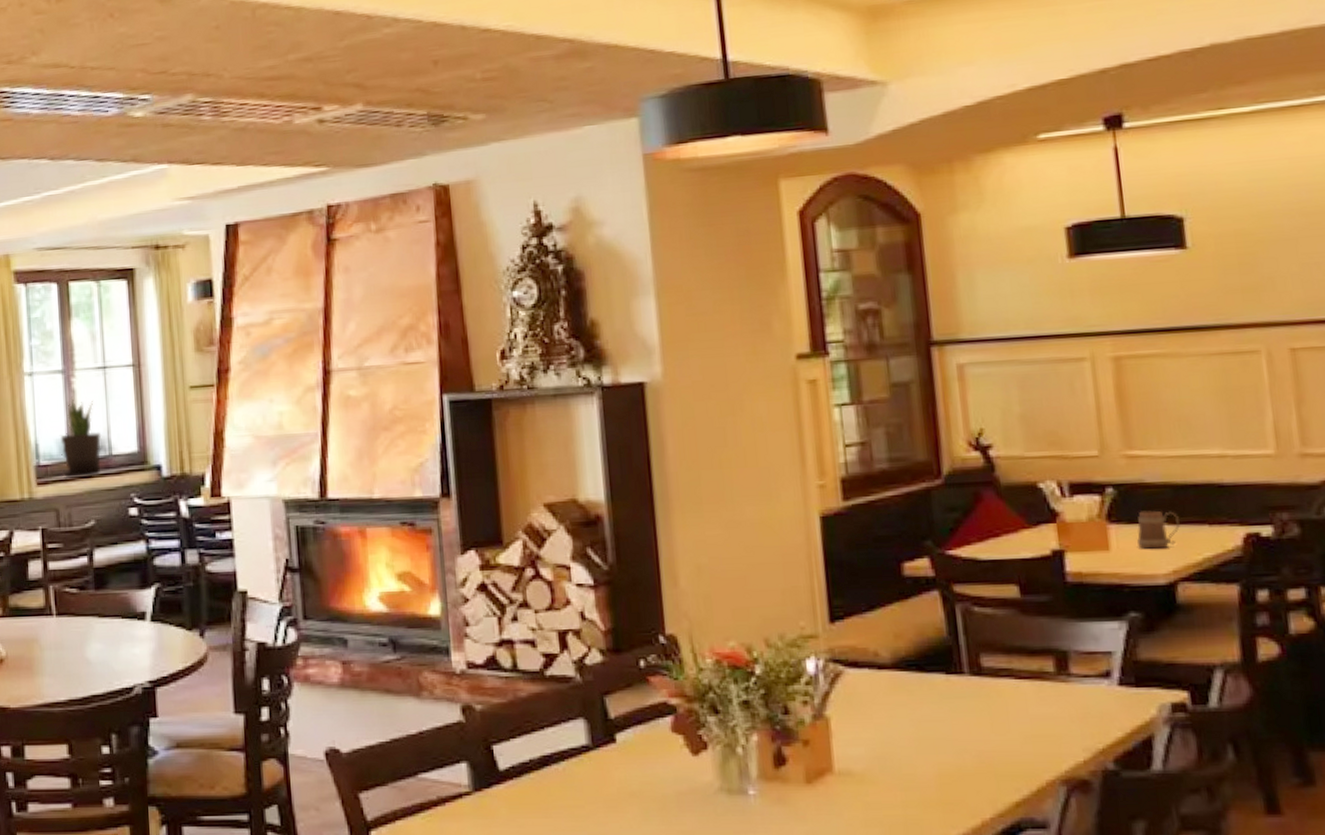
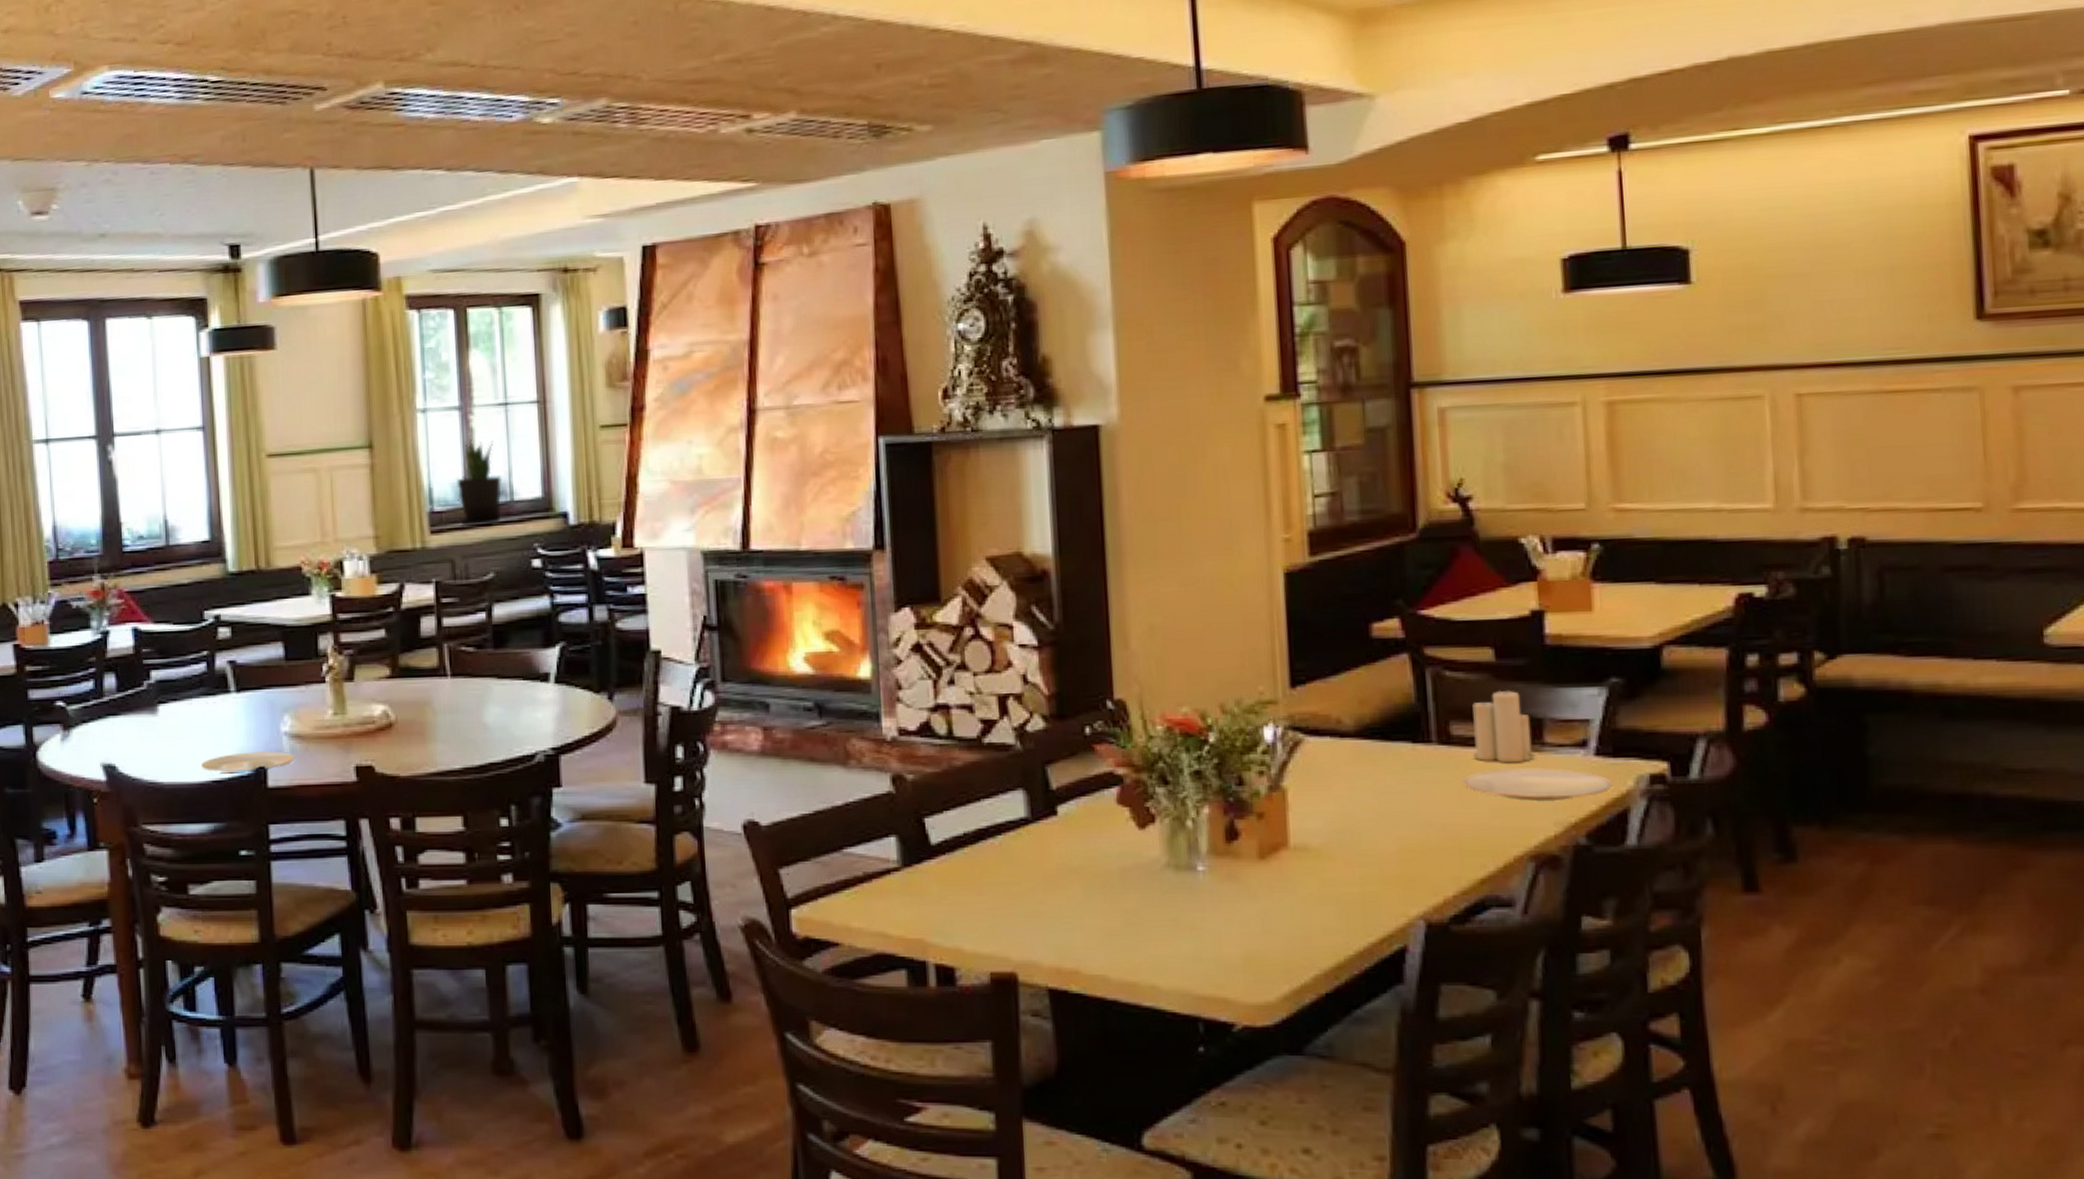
plate: none [993,698,1137,728] -> present [1461,768,1614,801]
candle: none [1001,623,1063,693] -> present [1472,688,1536,763]
beer mug: present [1137,510,1180,550] -> none [1622,568,1668,611]

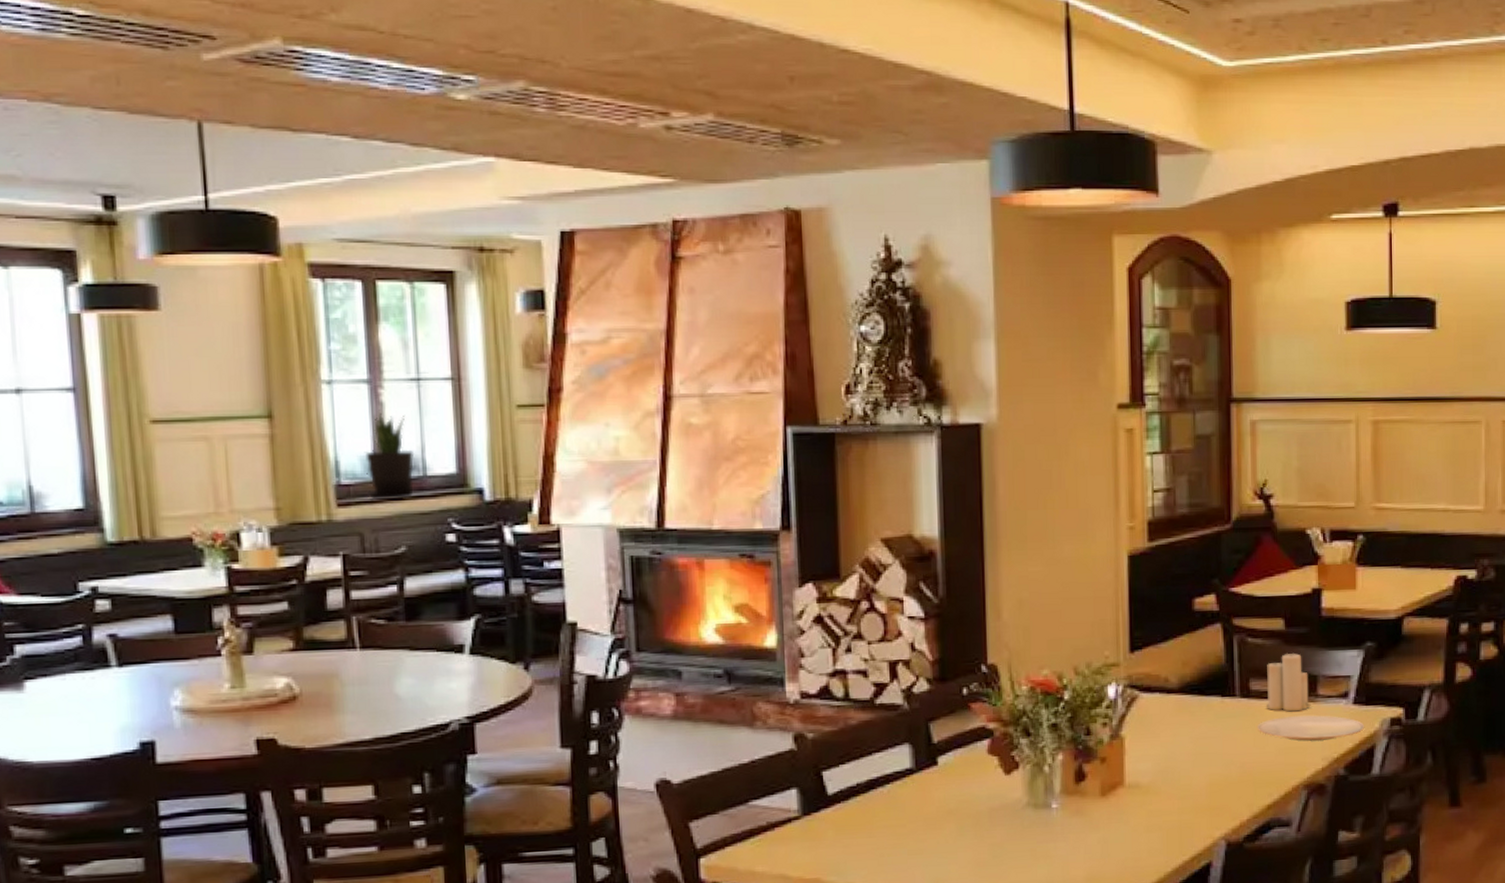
plate: present [201,751,295,774] -> none [78,726,187,751]

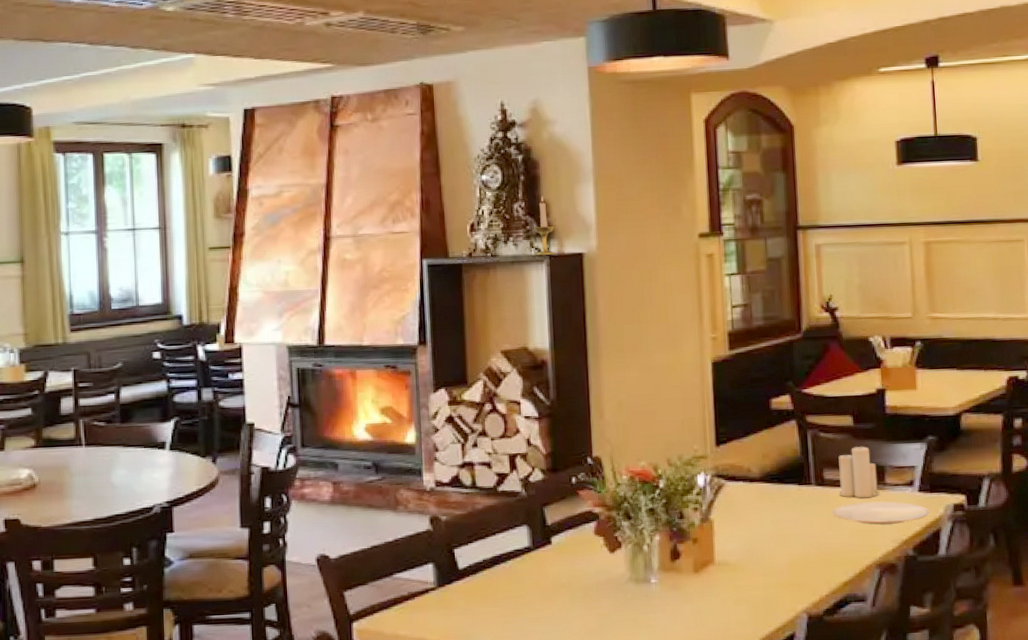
planter: present [365,410,415,499] -> none [93,254,130,325]
candlestick: none [922,353,948,426] -> present [533,196,556,256]

